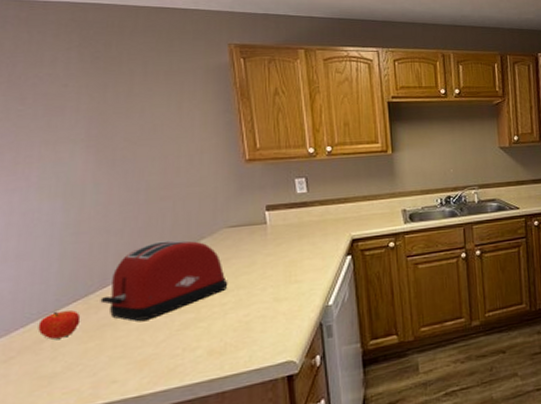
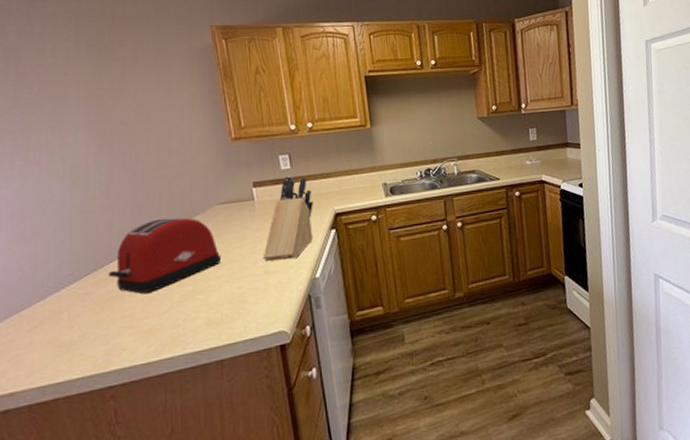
fruit: present [38,310,81,339] -> none [56,283,92,311]
knife block: none [273,199,330,289] -> present [263,175,314,263]

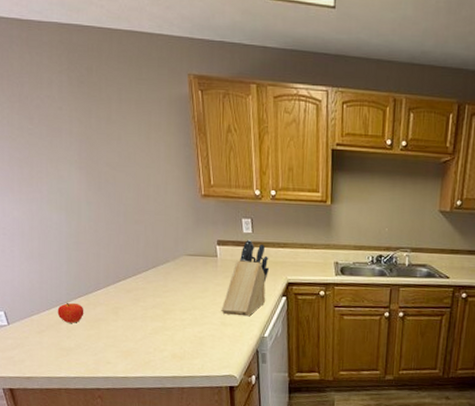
fruit: none [56,283,92,311] -> present [57,302,84,323]
toaster: present [108,217,222,294] -> none [96,259,187,321]

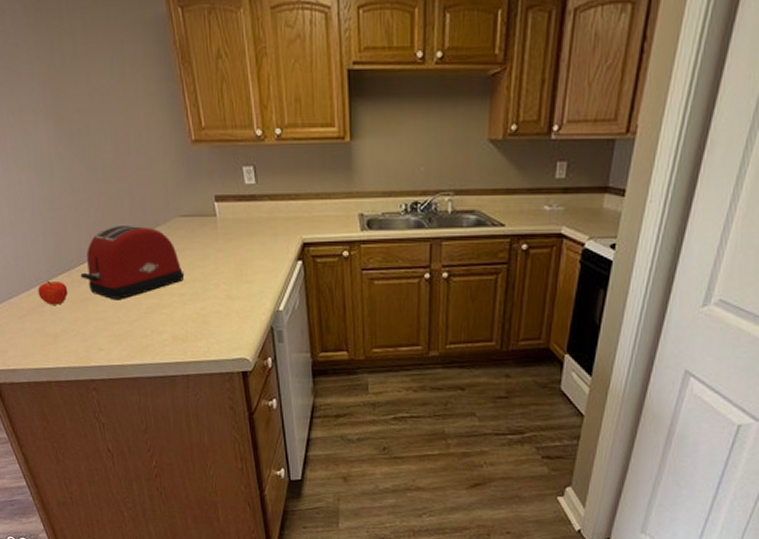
toaster: none [96,259,187,321] -> present [80,224,185,299]
knife block: present [221,239,270,317] -> none [225,191,280,287]

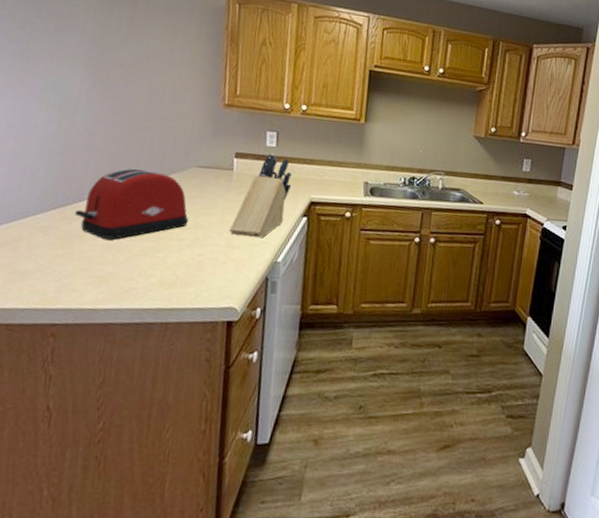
fruit: present [37,280,68,305] -> none [18,214,56,241]
knife block: none [225,191,280,287] -> present [229,153,293,238]

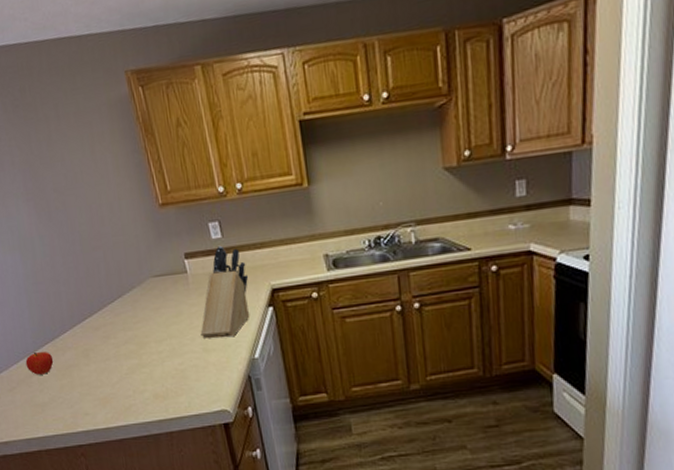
fruit: none [18,214,56,241] -> present [25,351,54,375]
toaster: present [74,168,189,240] -> none [64,290,161,364]

